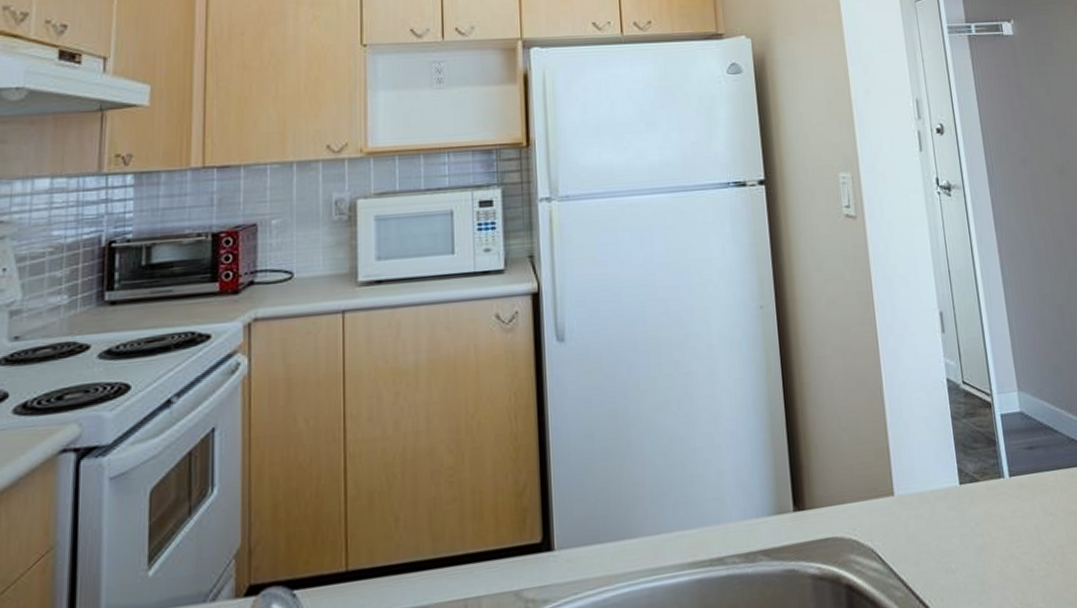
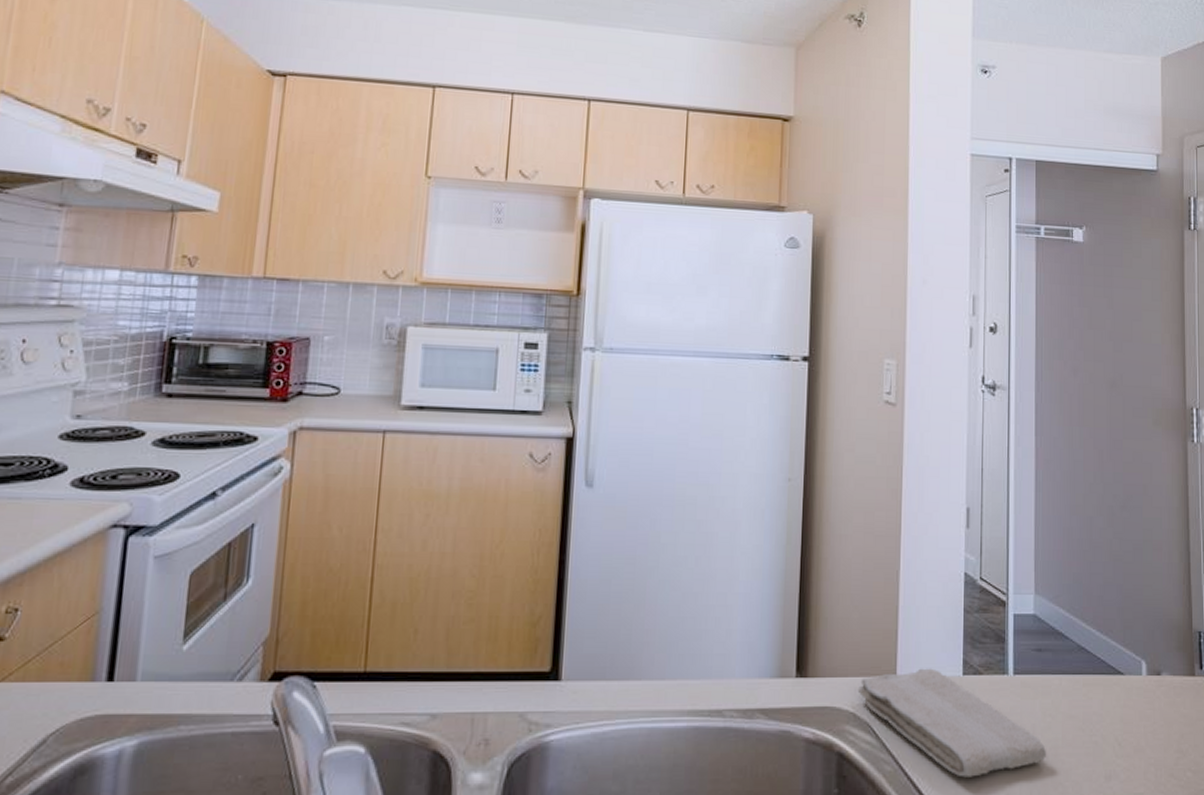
washcloth: none [857,482,1055,592] -> present [857,668,1047,777]

